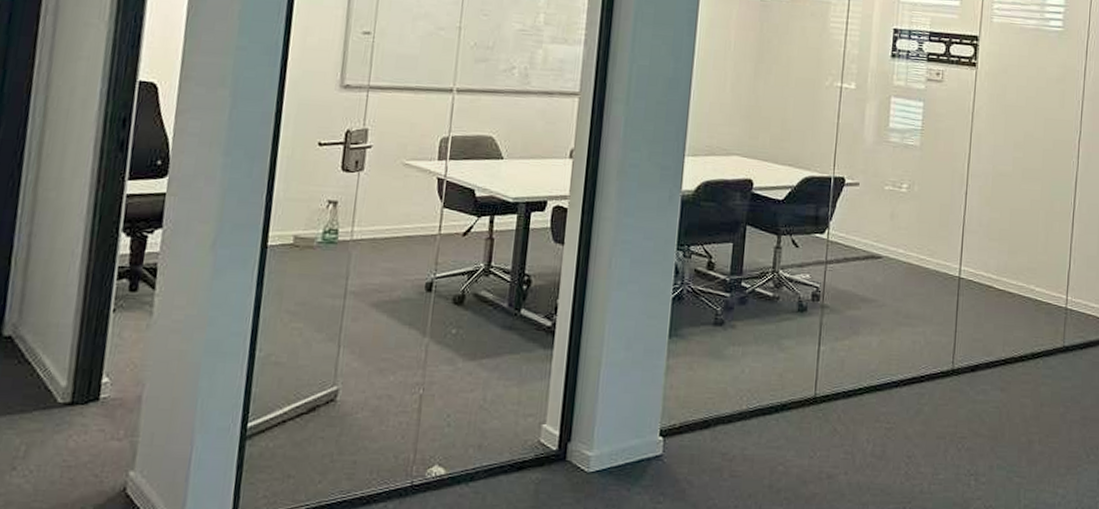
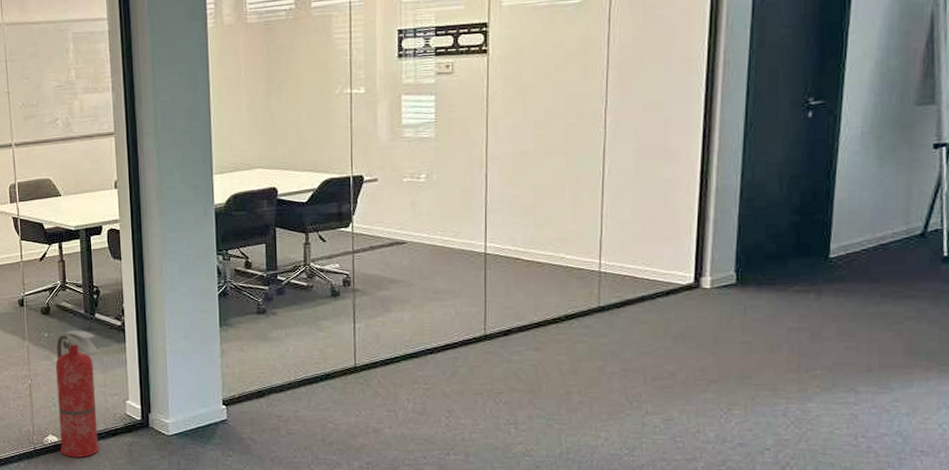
fire extinguisher: none [446,328,517,498] -> present [55,330,100,457]

